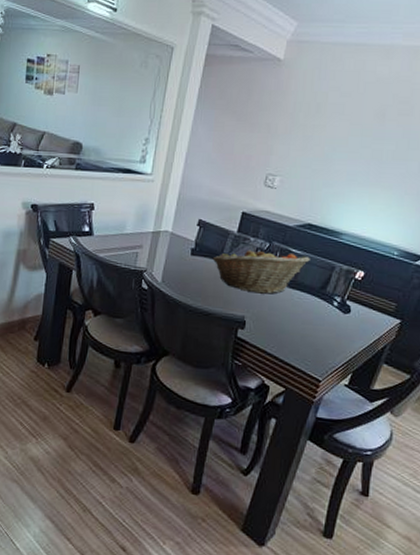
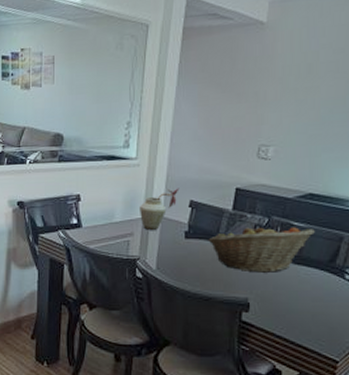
vase: none [149,206,190,244] -> present [138,188,180,230]

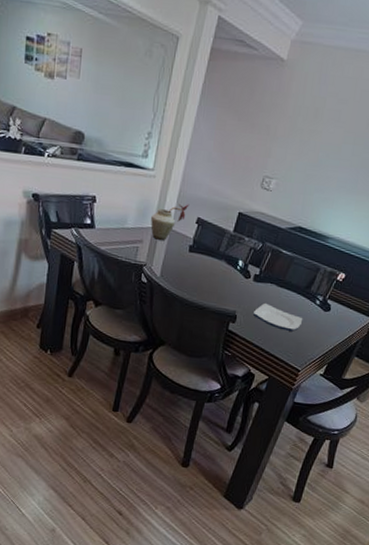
fruit basket: present [208,224,315,273] -> none [208,247,298,292]
plate: none [270,284,331,315] -> present [253,303,302,331]

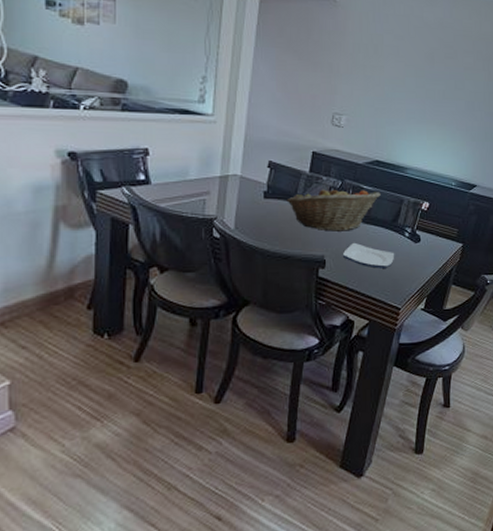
vase: present [150,203,190,240] -> none [215,148,258,189]
fruit basket: none [208,247,298,292] -> present [286,186,381,231]

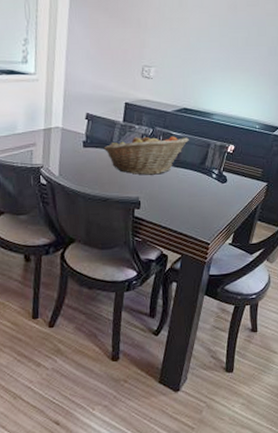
plate: present [343,242,394,269] -> none [156,184,203,208]

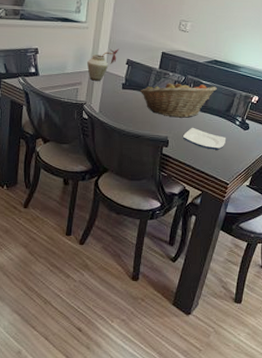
vase: none [39,102,76,140] -> present [86,48,119,81]
plate: none [156,184,203,208] -> present [183,127,226,150]

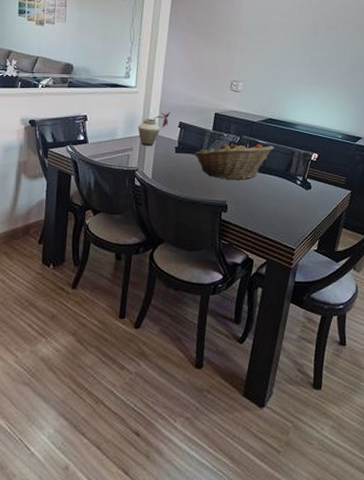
plate: present [183,127,226,150] -> none [242,189,288,213]

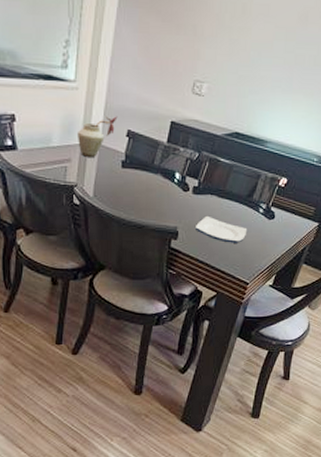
fruit basket: present [194,141,274,180] -> none [143,158,238,204]
plate: none [242,189,288,213] -> present [196,215,246,243]

